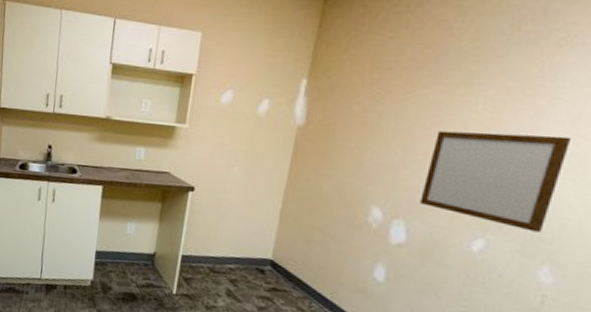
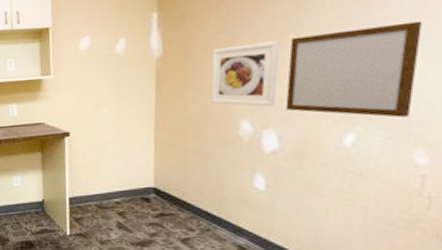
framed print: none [345,127,426,198] -> present [210,41,280,107]

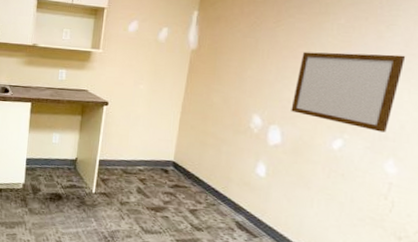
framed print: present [210,41,280,107] -> none [231,50,293,107]

